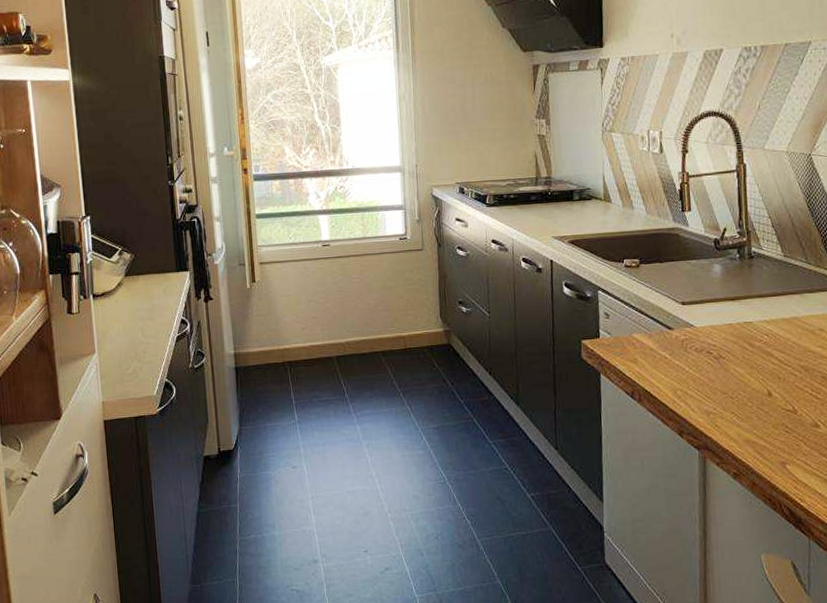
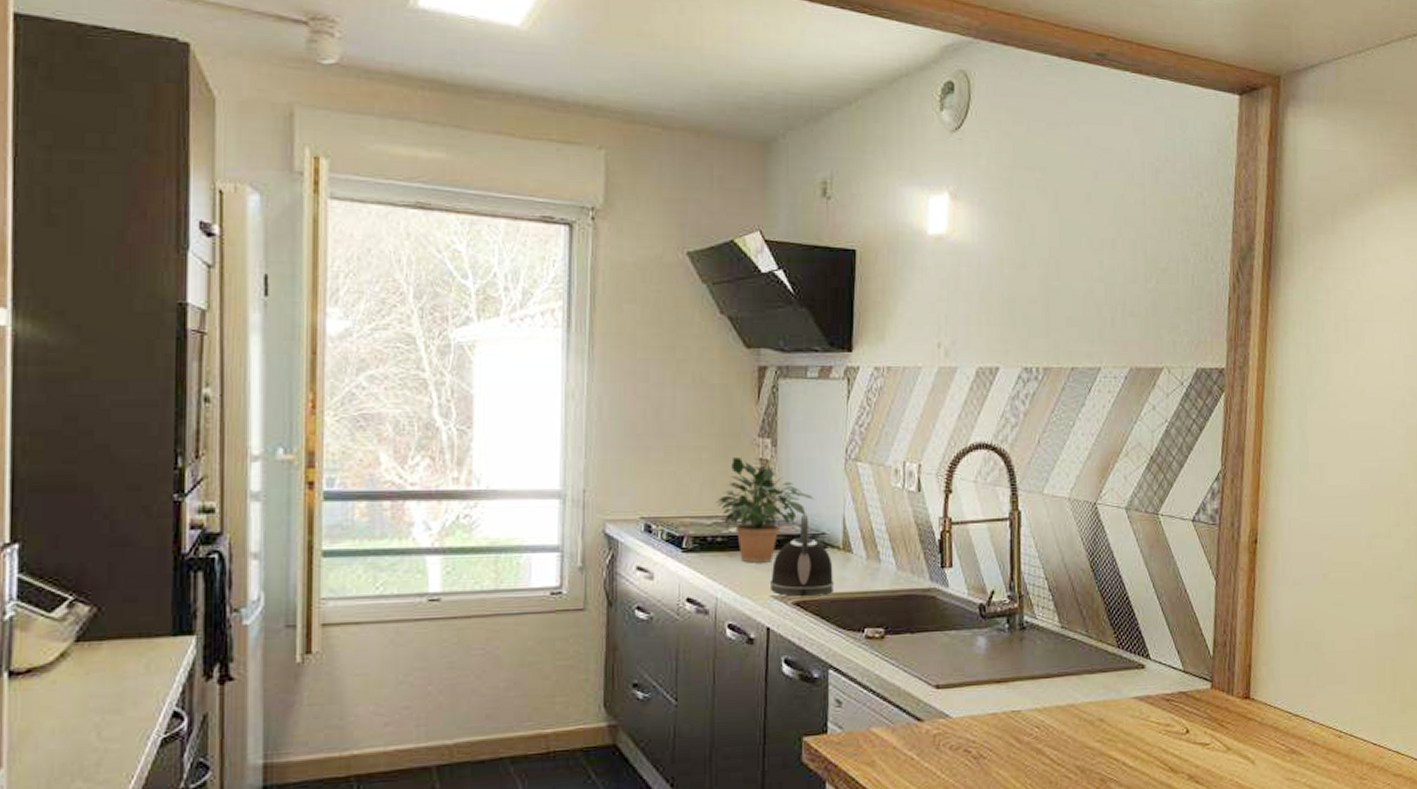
potted plant: none [508,135,581,213] -> present [716,458,815,563]
kettle: none [550,174,599,236] -> present [769,514,835,596]

